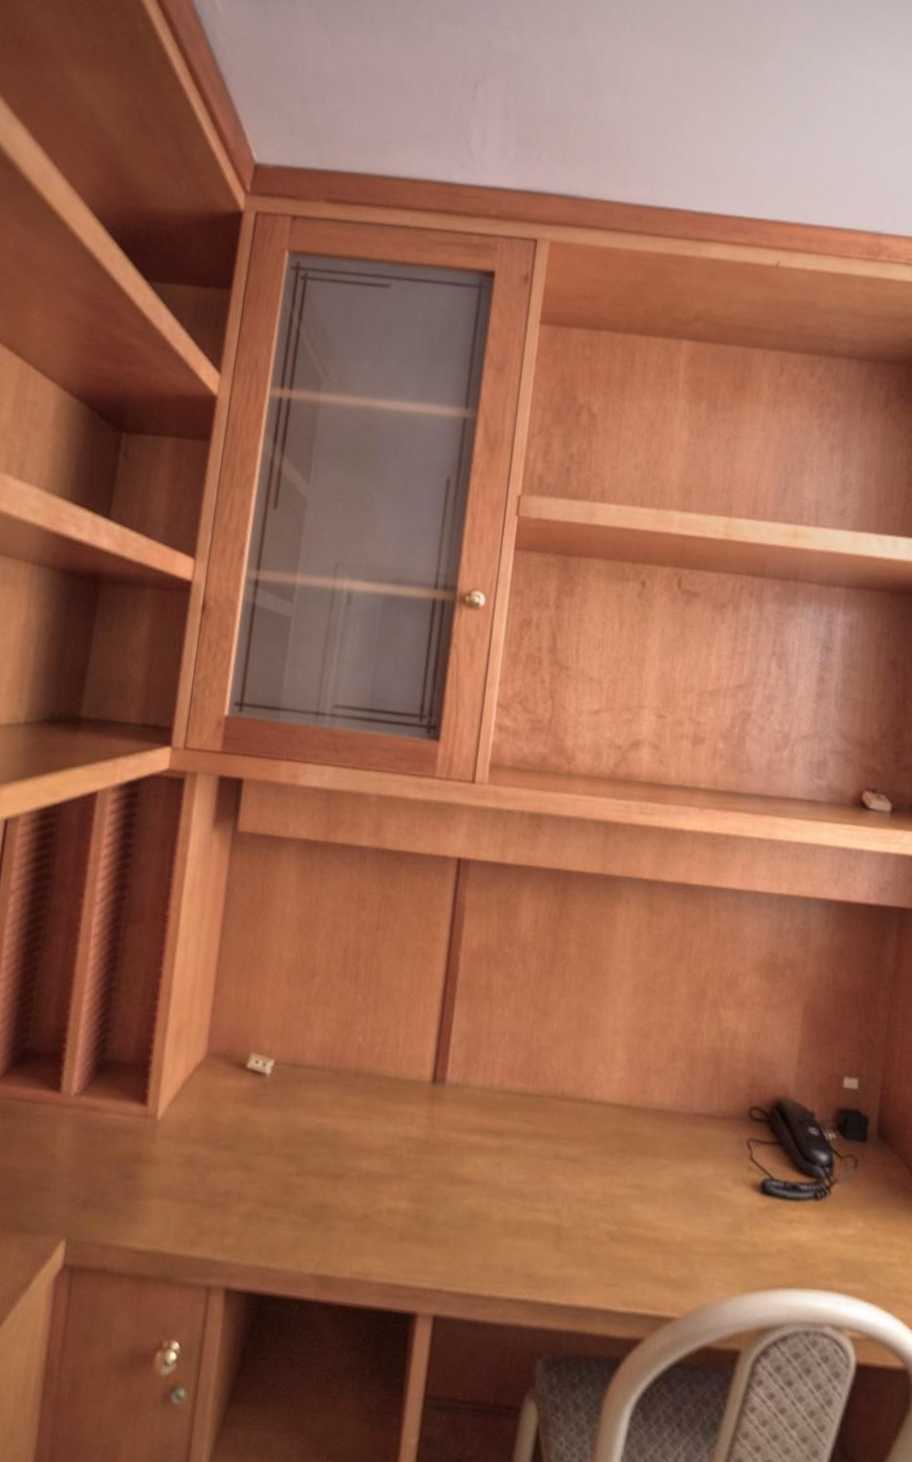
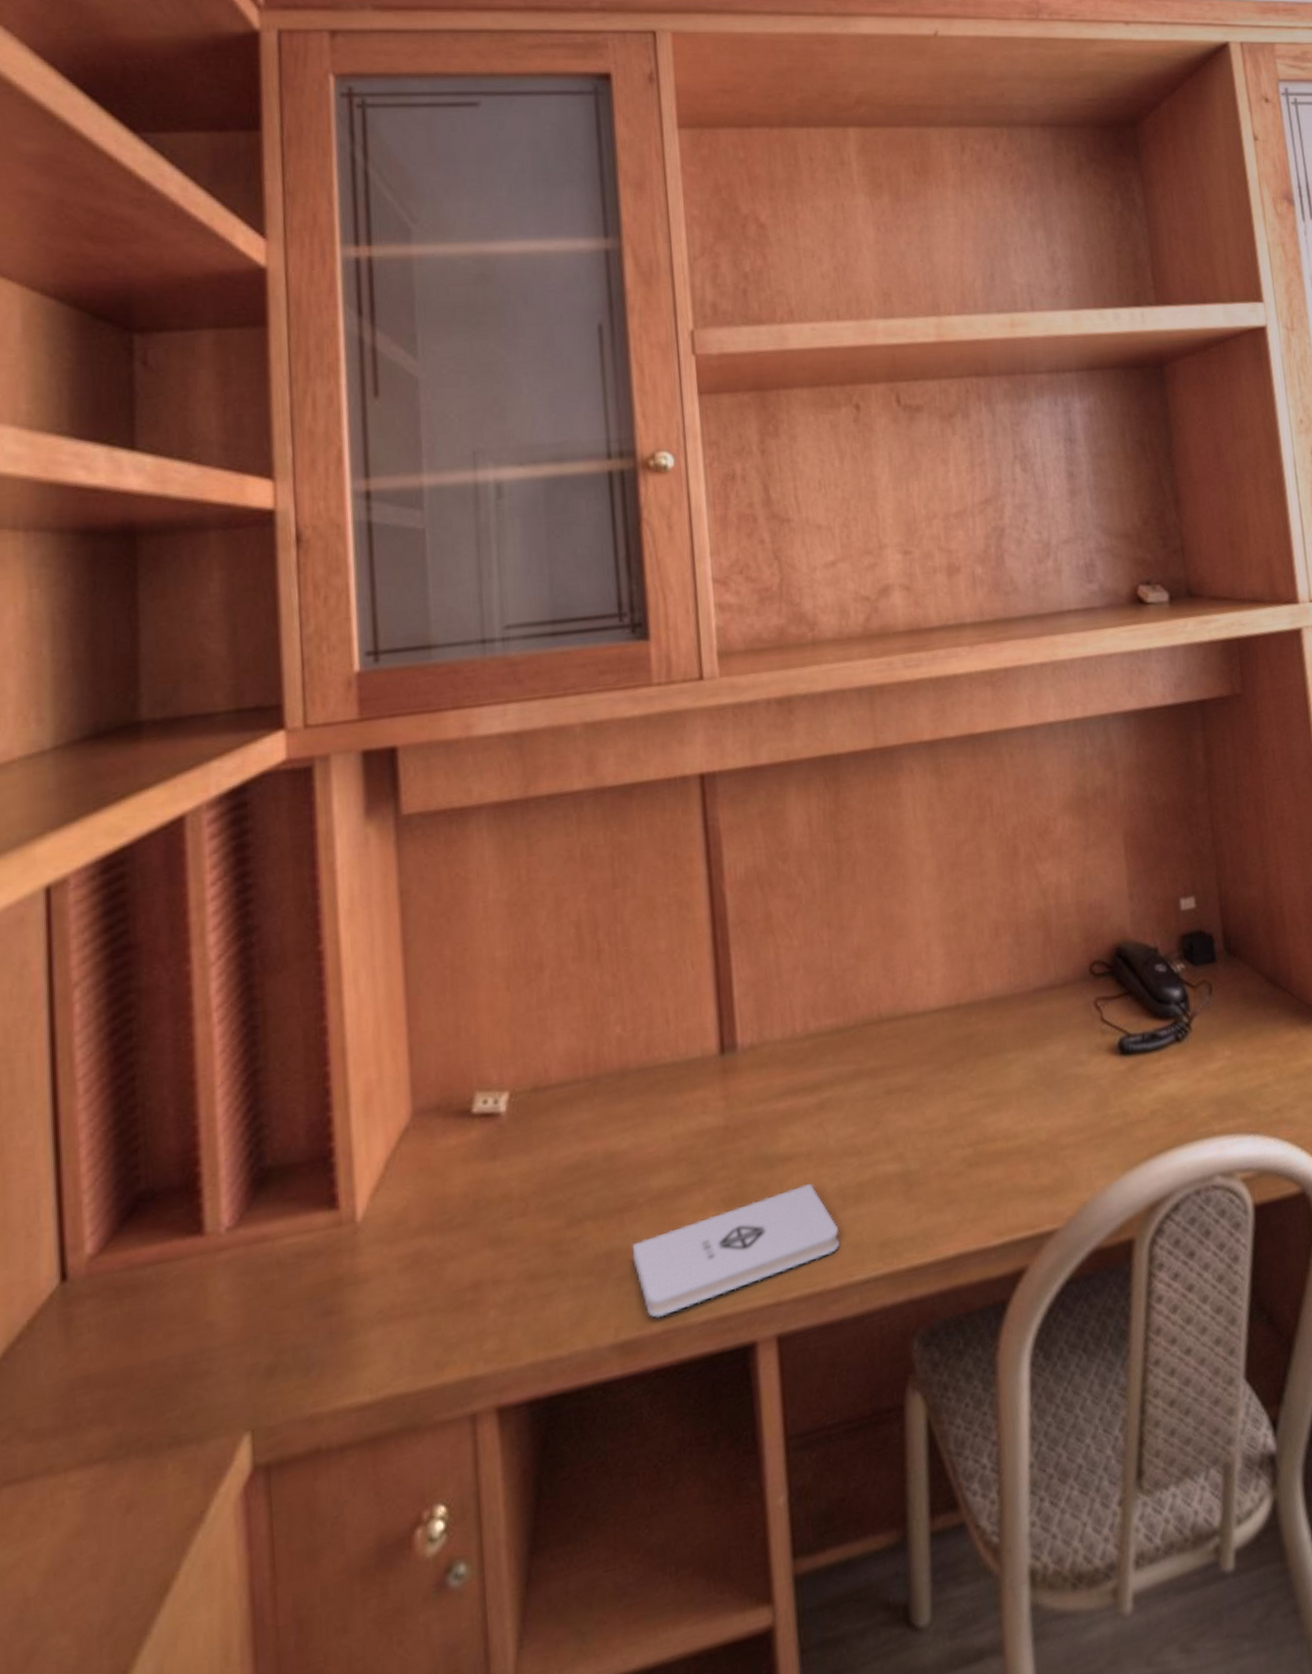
notepad: none [338,1204,496,1269] -> present [631,1183,839,1319]

